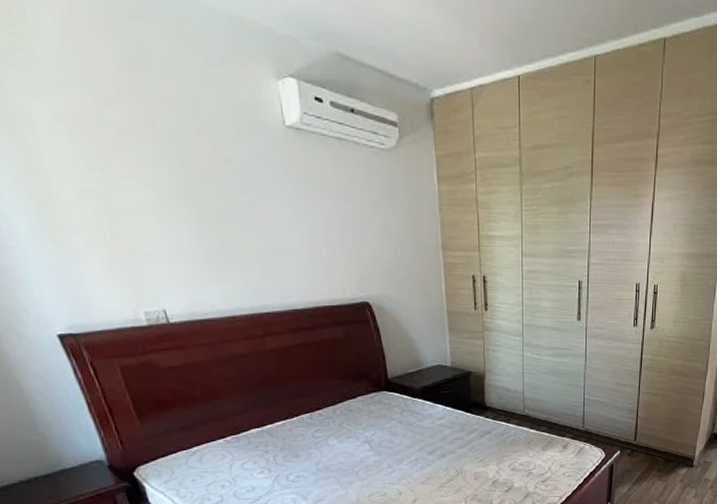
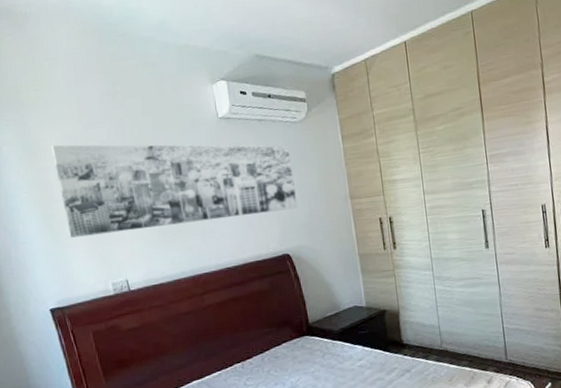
wall art: none [42,120,382,253] -> present [51,144,298,238]

